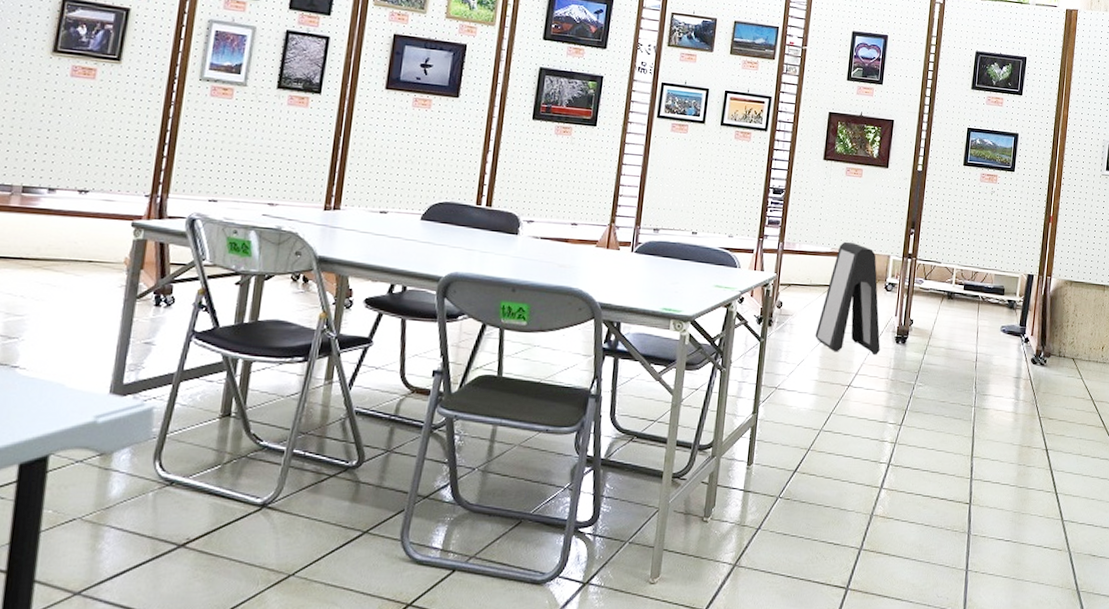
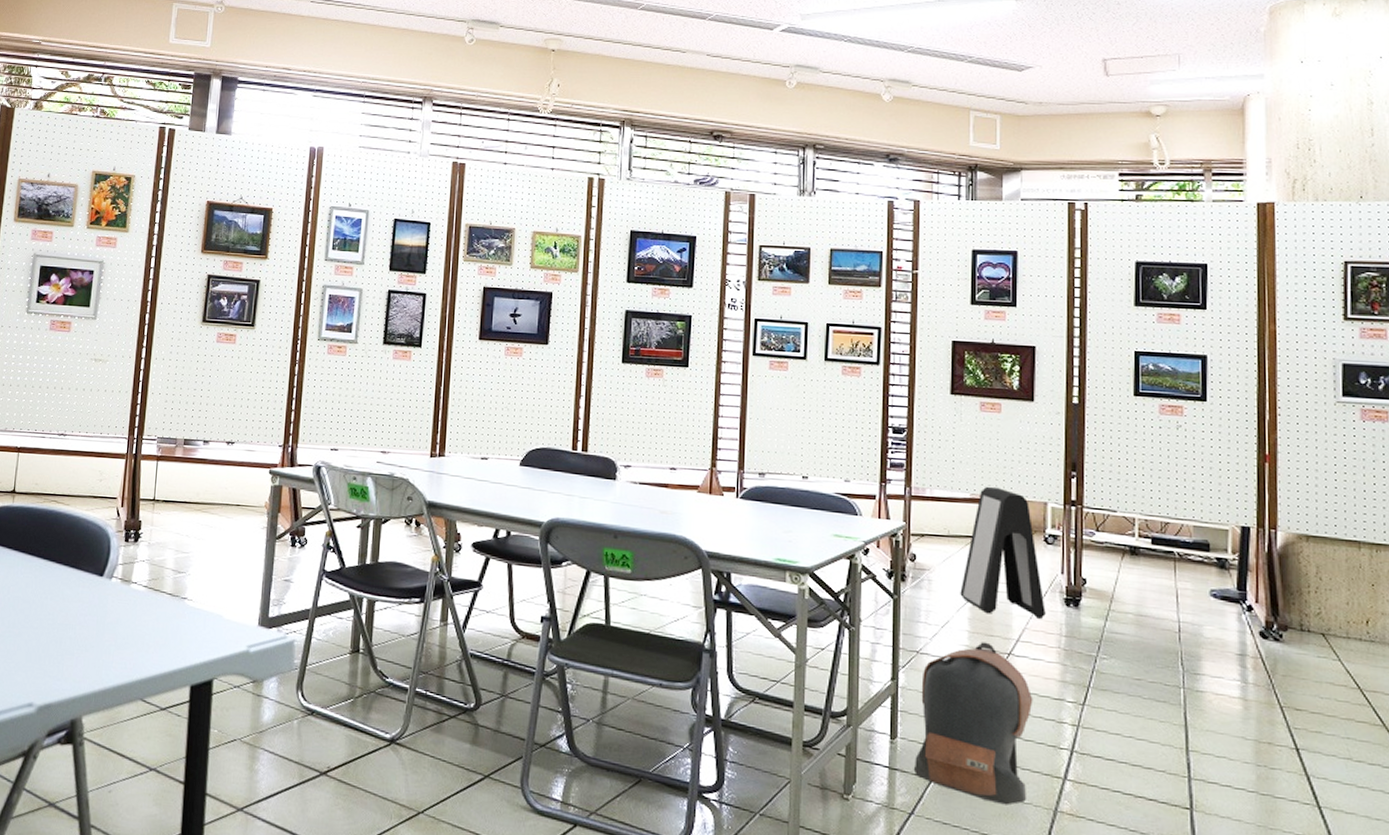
backpack: none [763,376,864,514] -> present [913,642,1033,805]

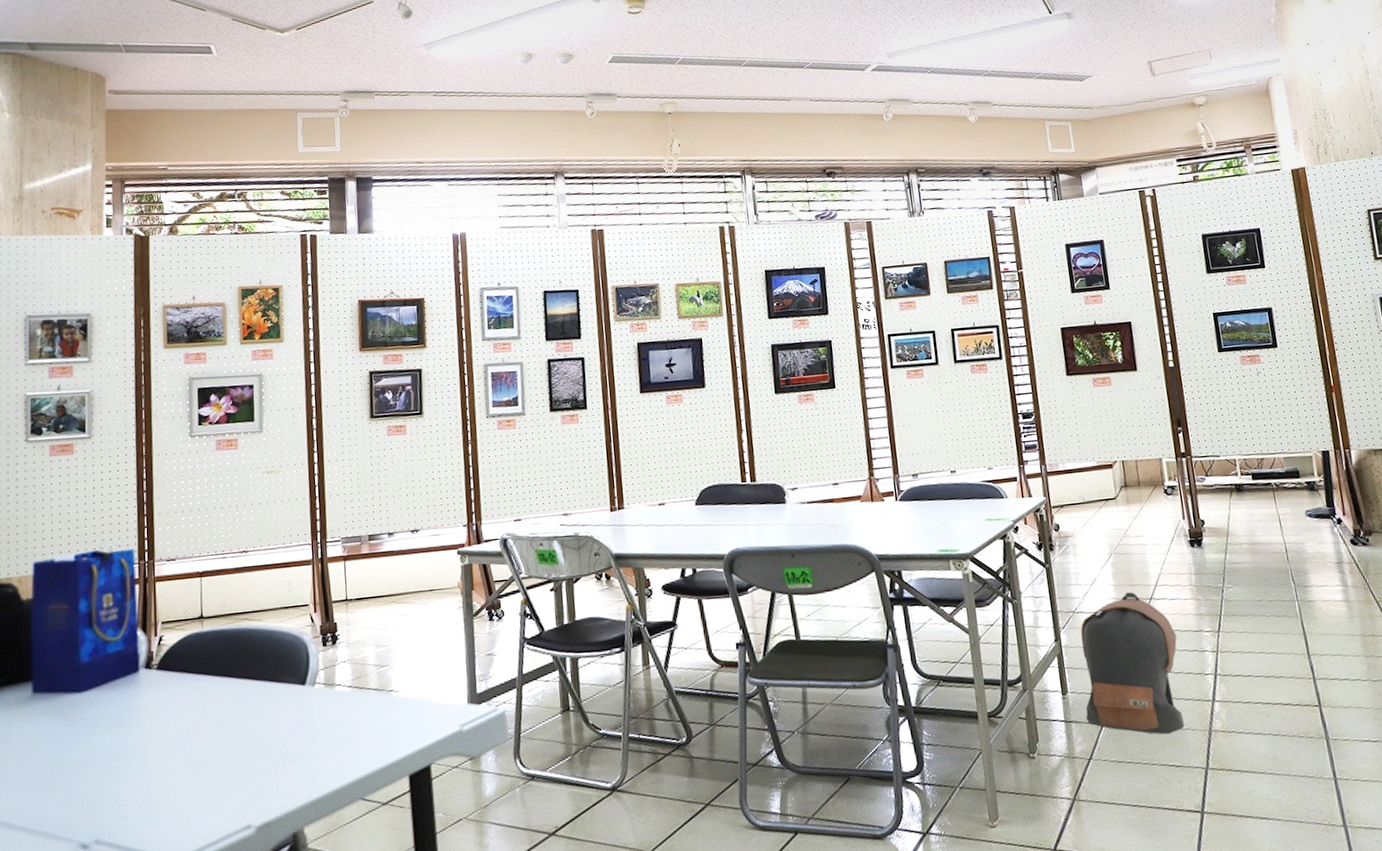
sign stand: present [960,486,1046,619] -> none [1101,452,1176,567]

